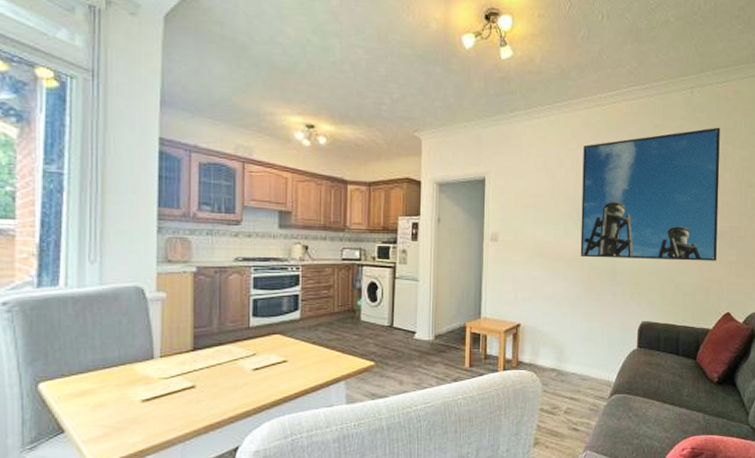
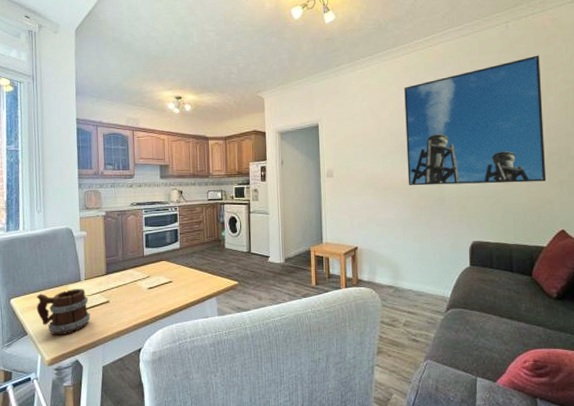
mug: none [80,369,166,433] -> present [36,289,91,336]

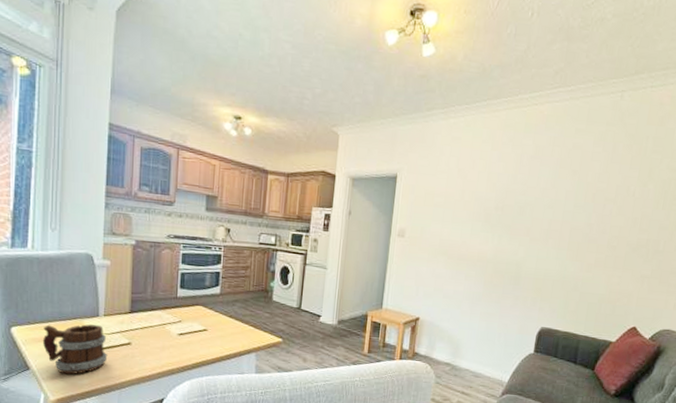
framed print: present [404,55,547,186] -> none [484,134,650,274]

